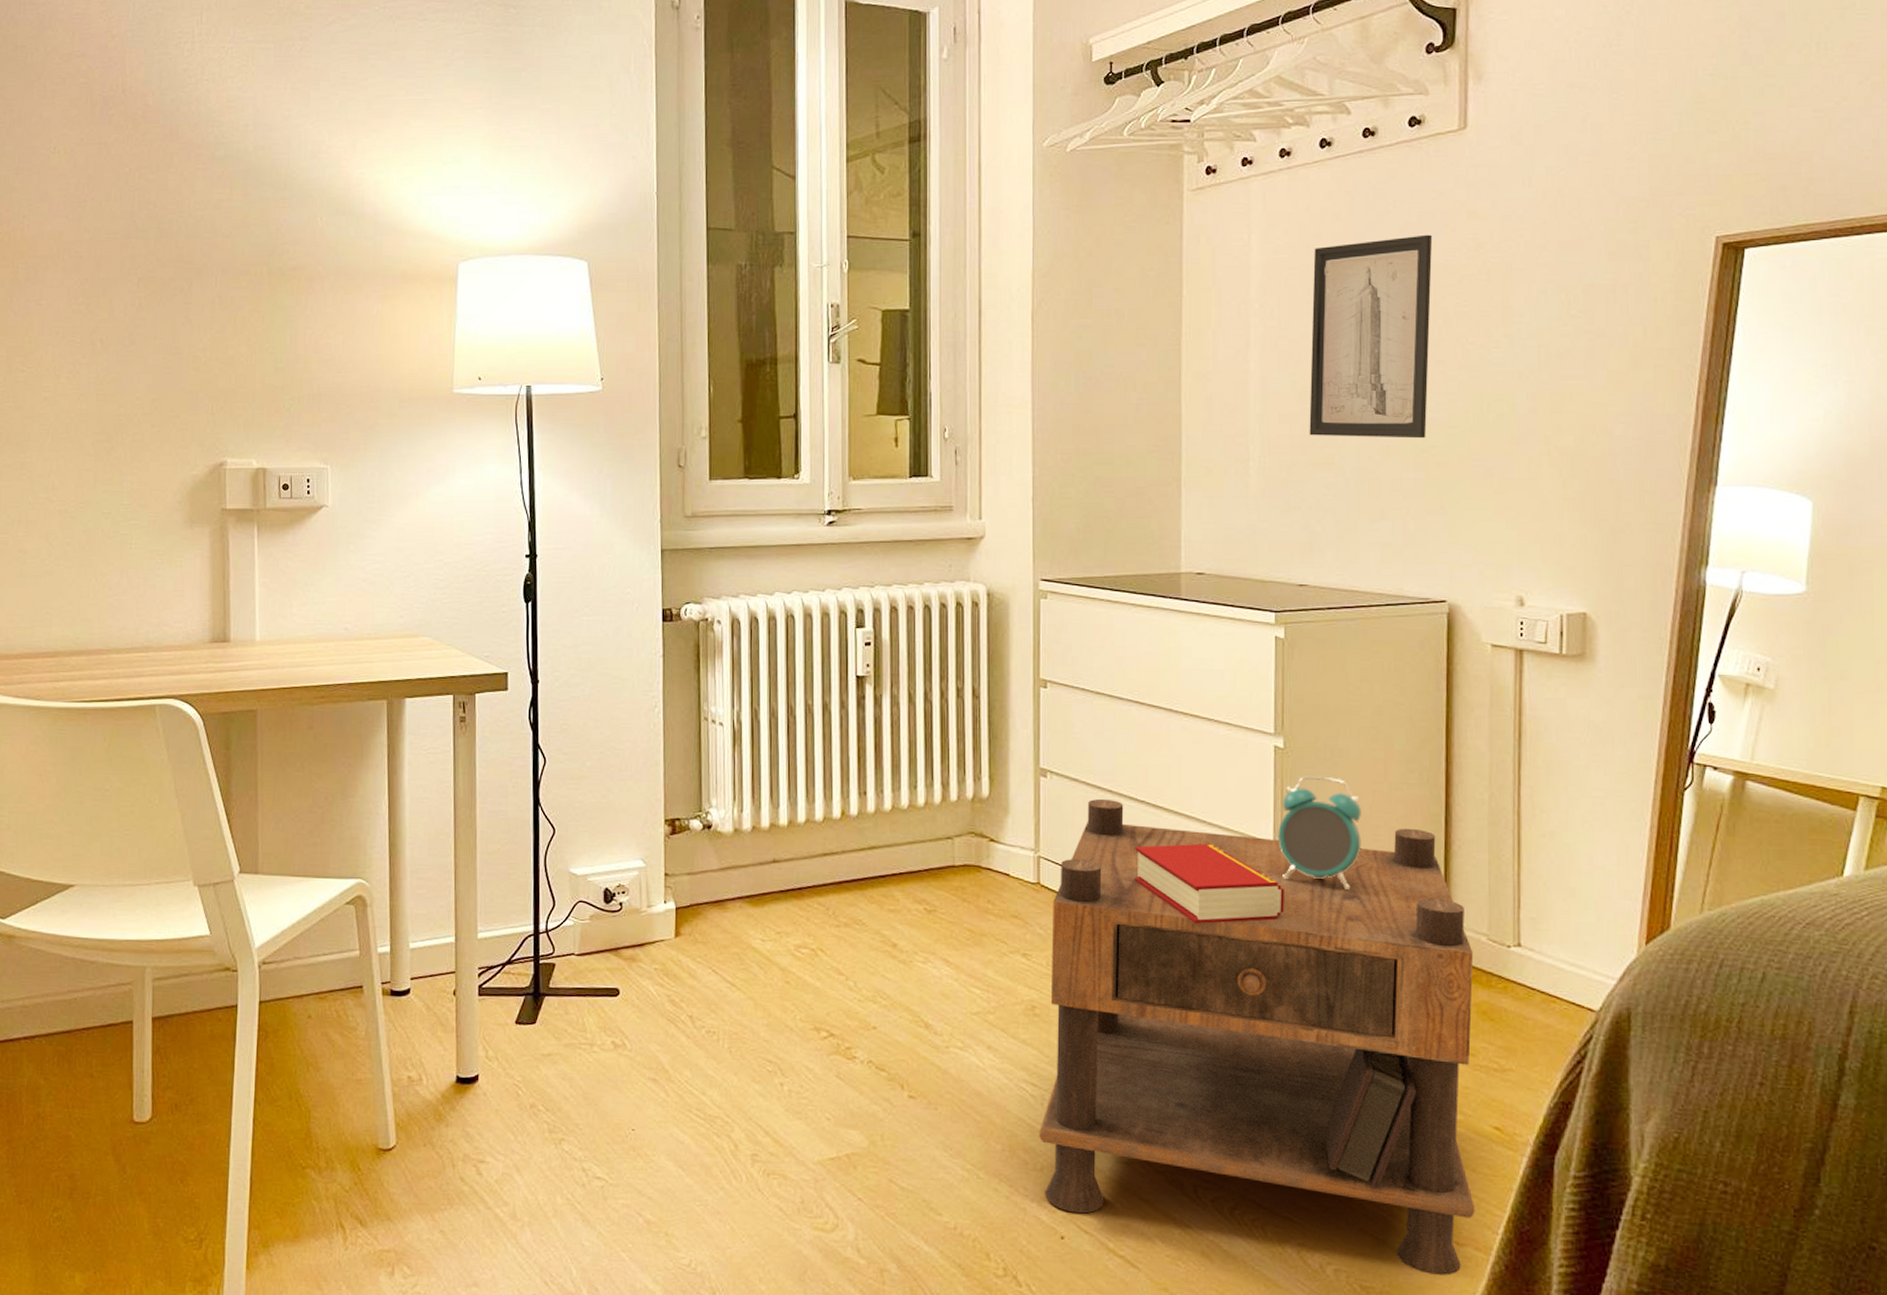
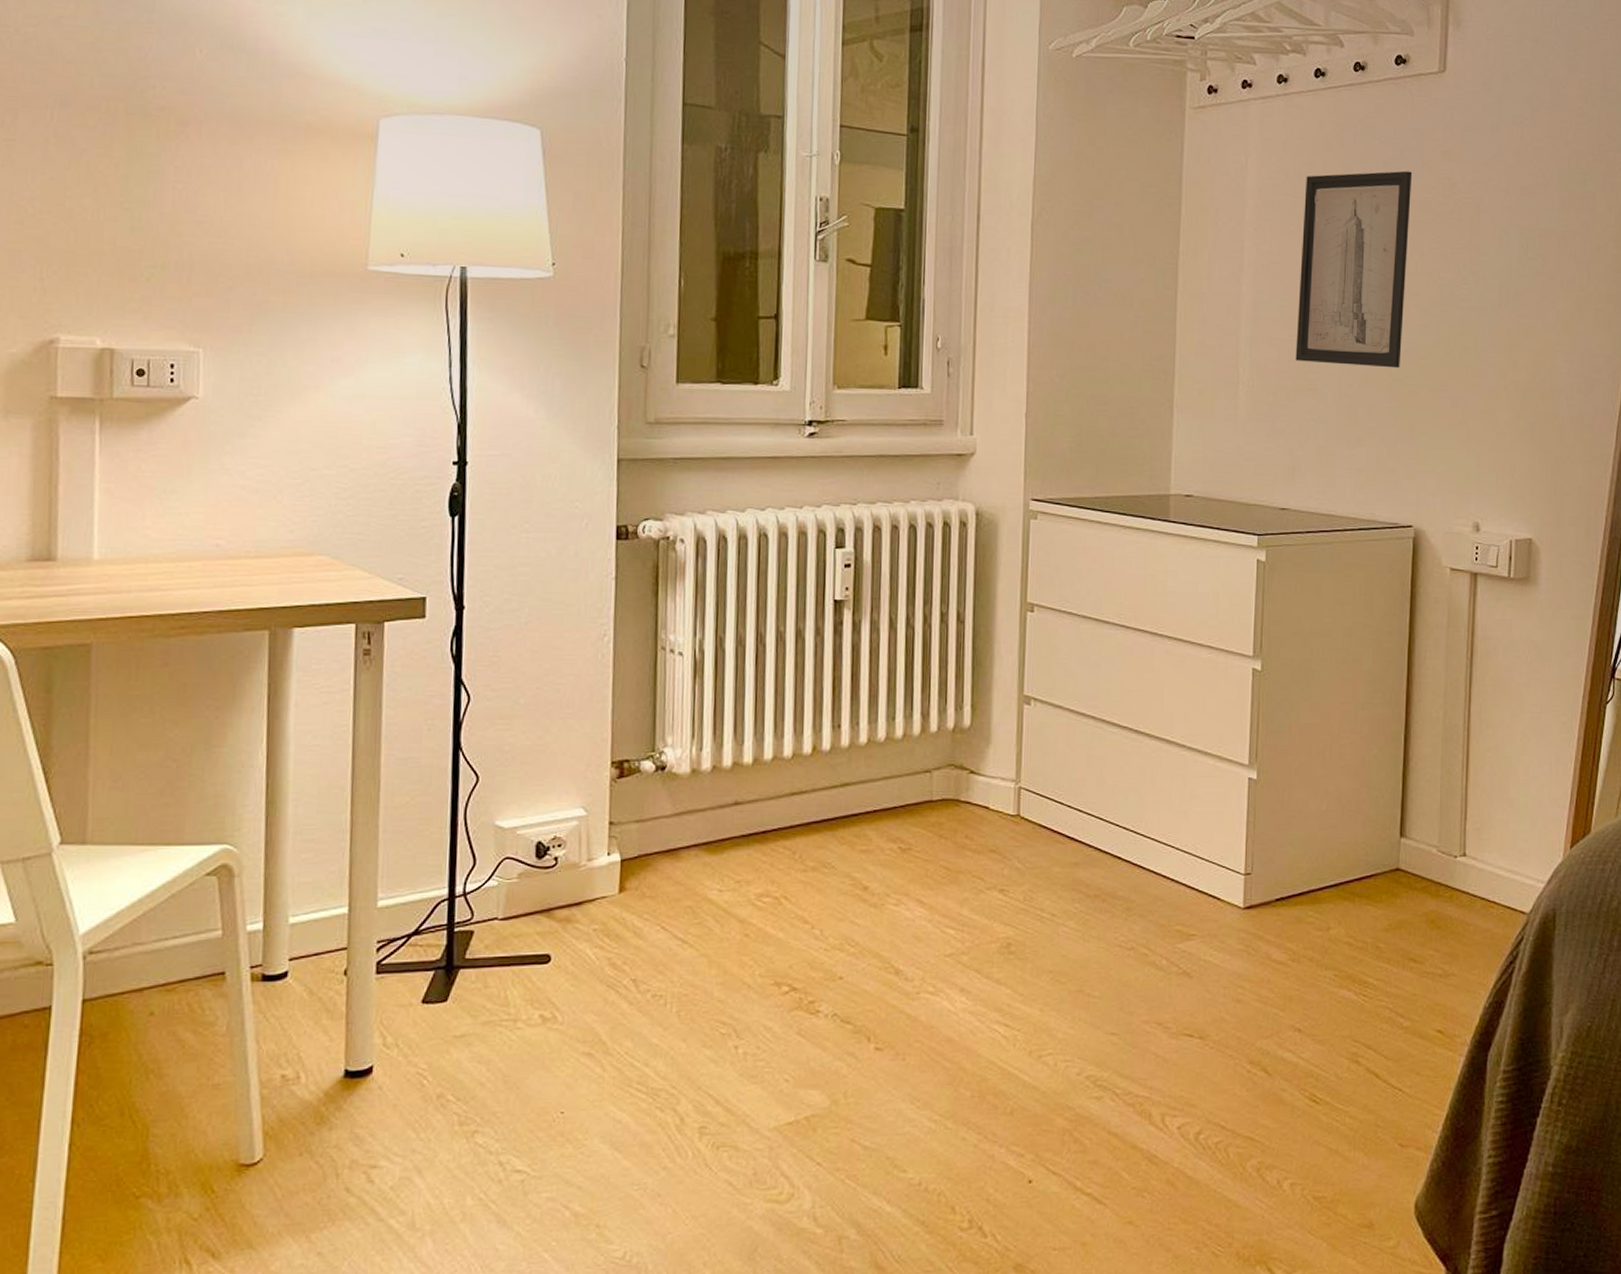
nightstand: present [1039,798,1475,1276] -> none [1010,725,1425,1178]
book: present [1134,843,1284,924] -> none [1114,768,1257,849]
alarm clock: present [1277,775,1362,891] -> none [1252,697,1330,810]

